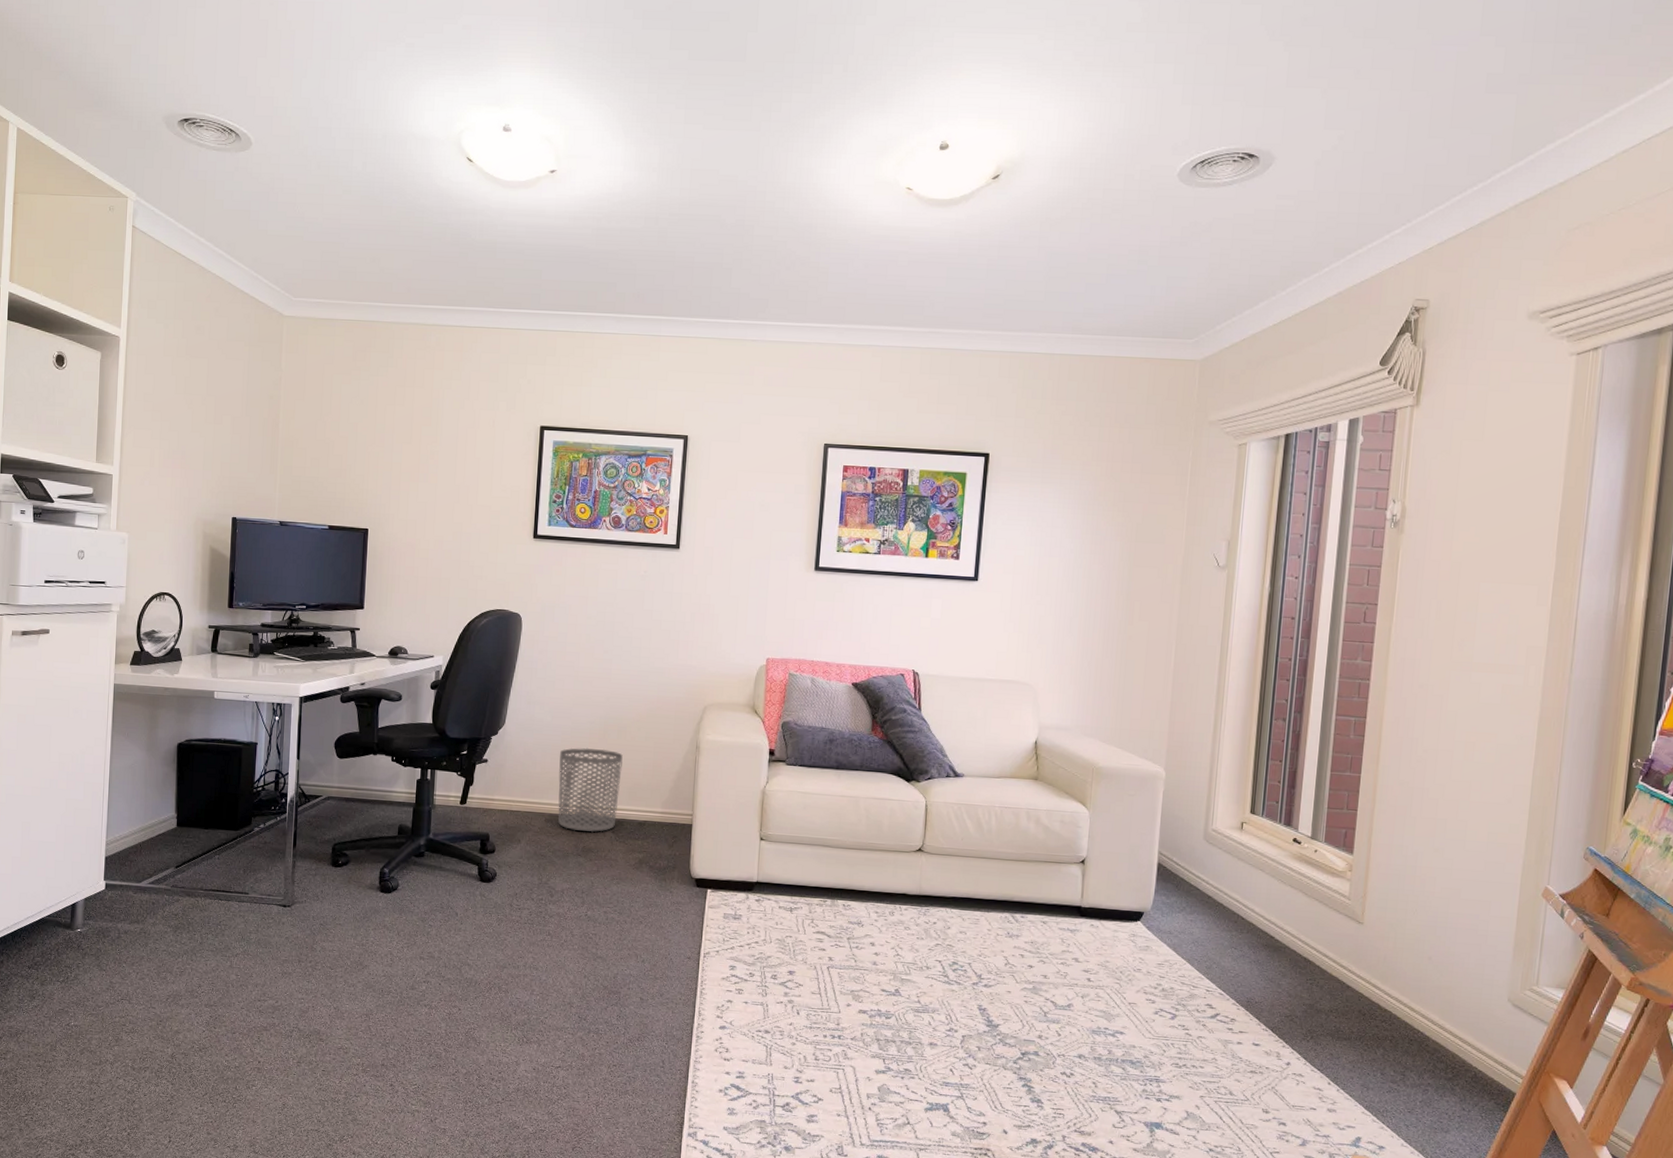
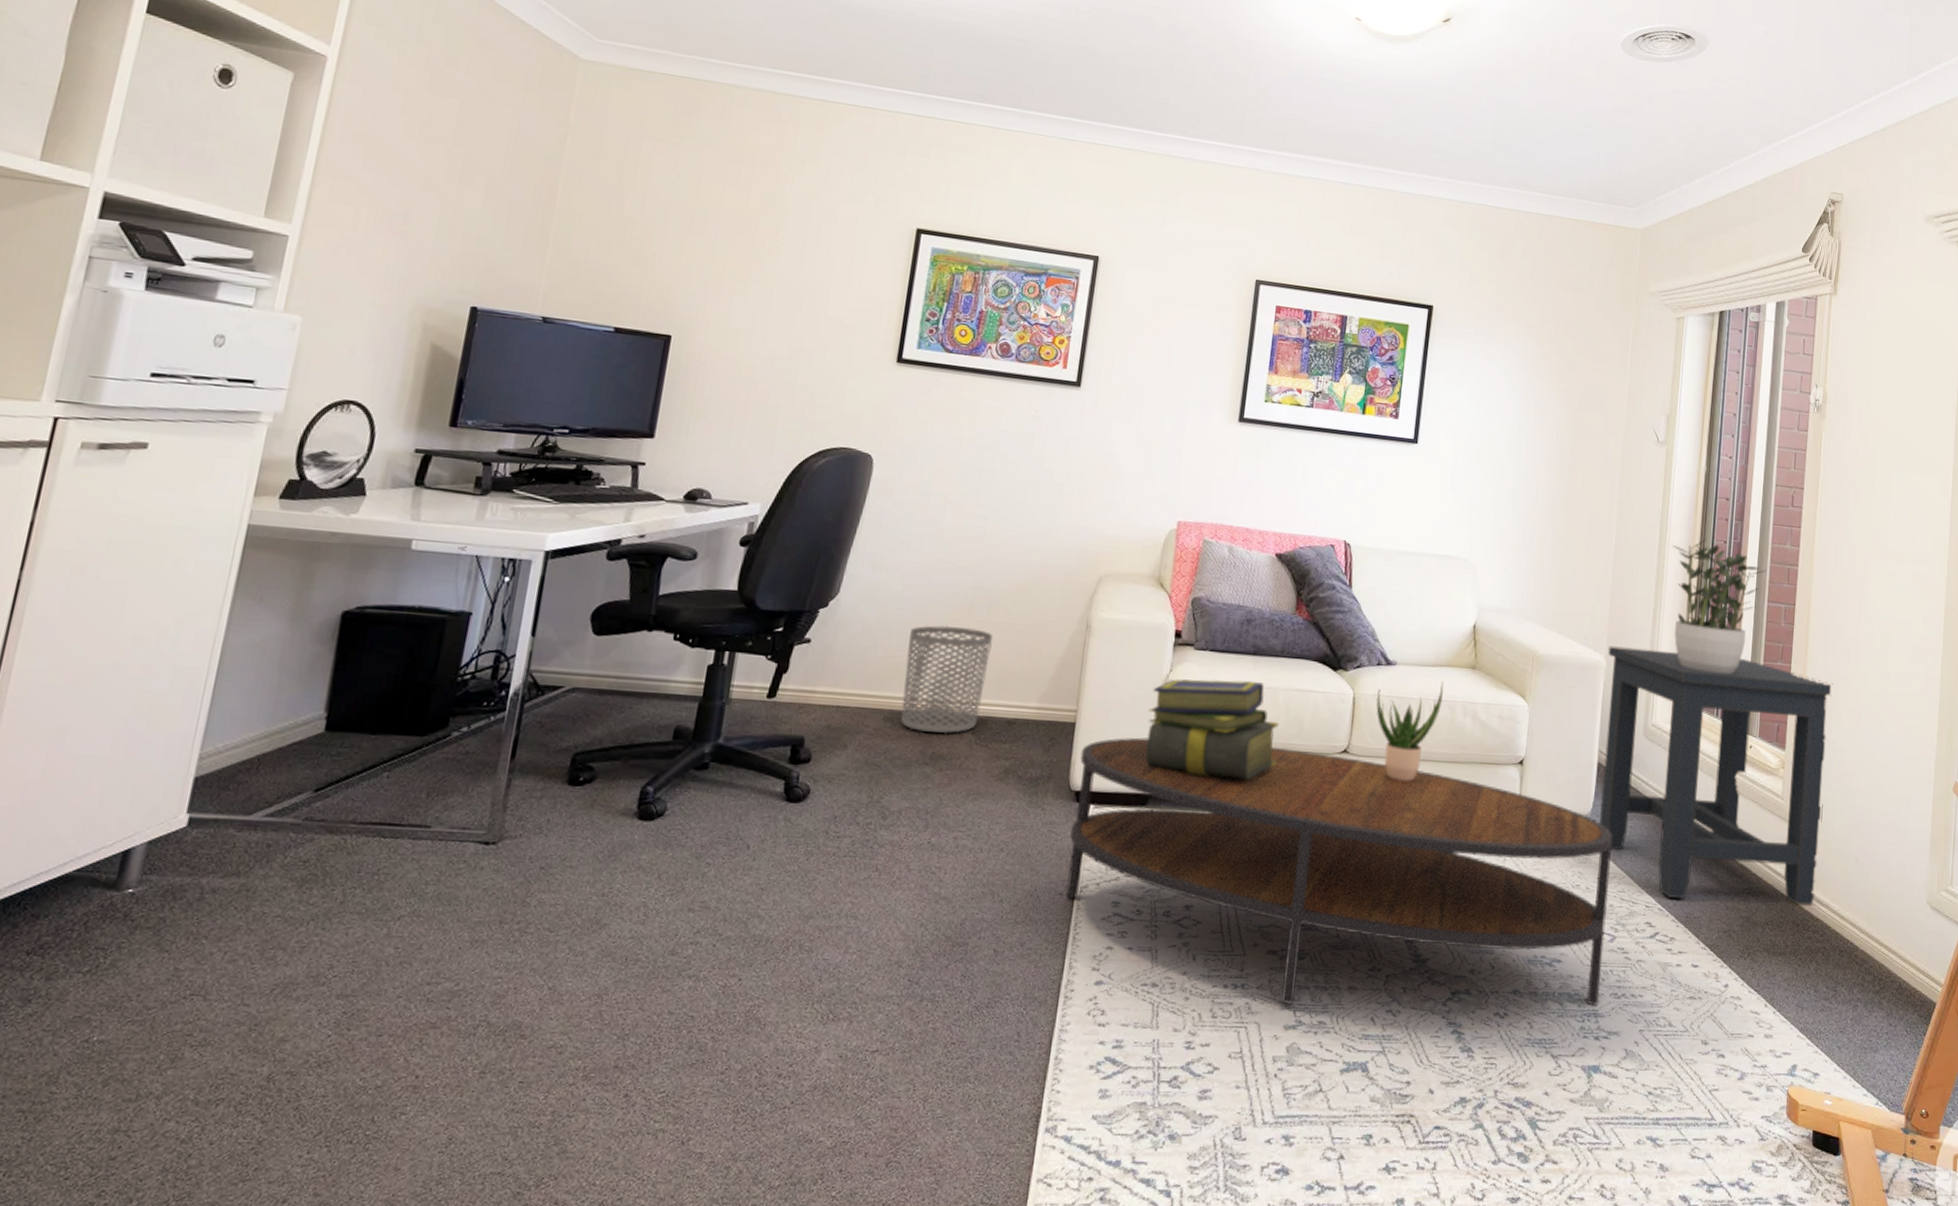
coffee table: none [692,836,1173,1073] -> present [1064,737,1612,1006]
stack of books: none [750,789,861,872] -> present [1146,679,1279,780]
potted plant: none [946,791,1008,876] -> present [1376,682,1444,781]
side table: none [1160,758,1407,998] -> present [1599,646,1833,906]
potted plant: none [1233,656,1335,784] -> present [1672,538,1766,675]

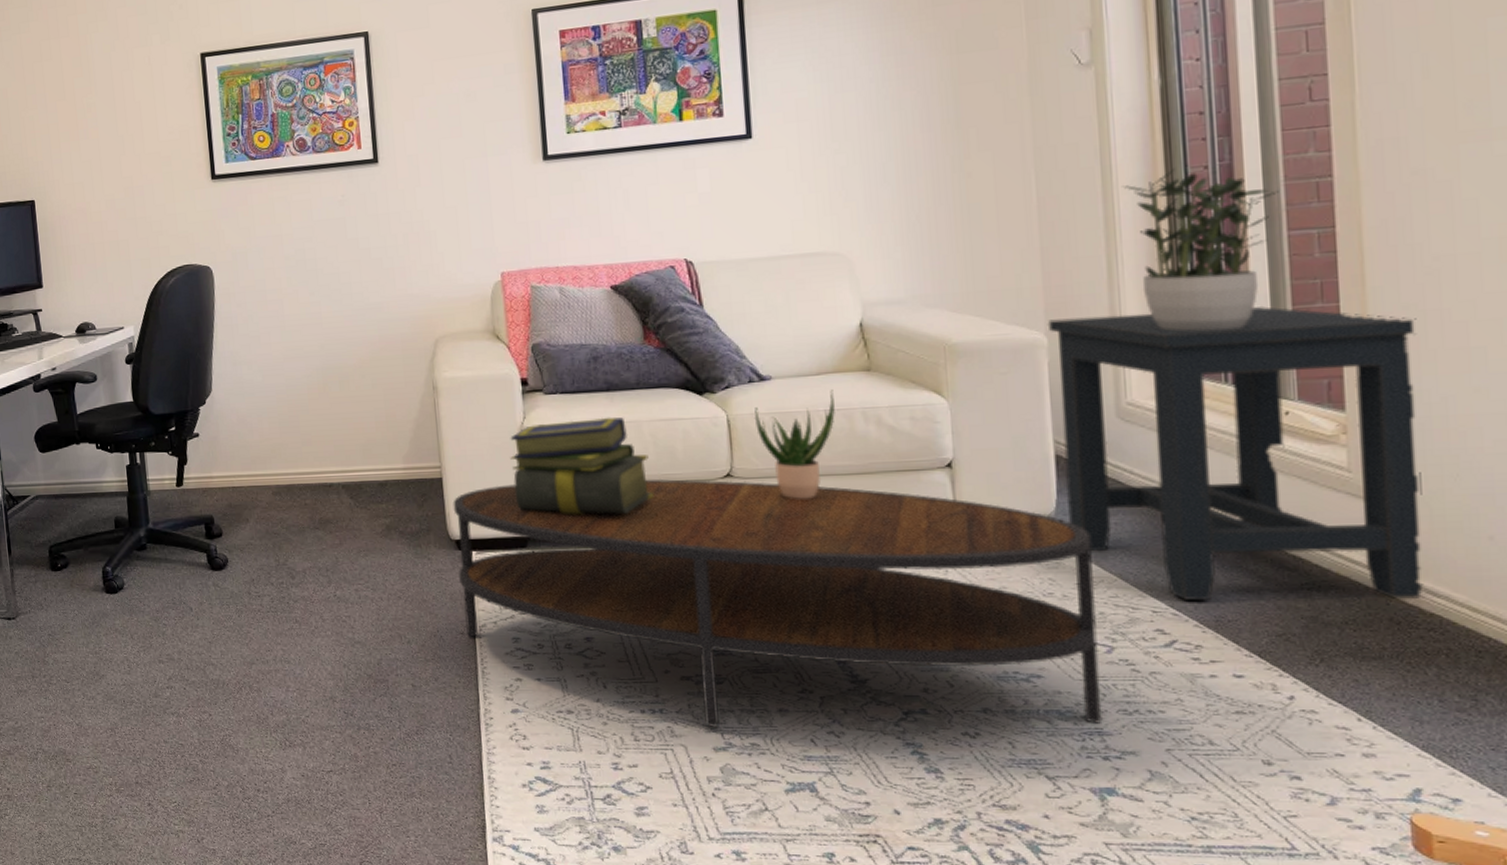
waste bin: present [900,625,993,734] -> none [278,405,353,501]

